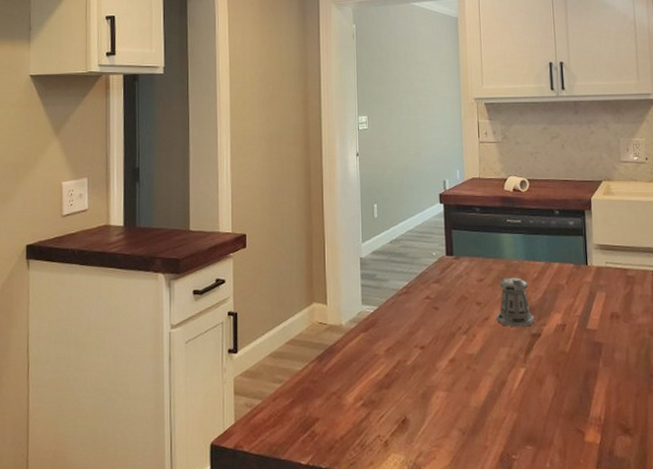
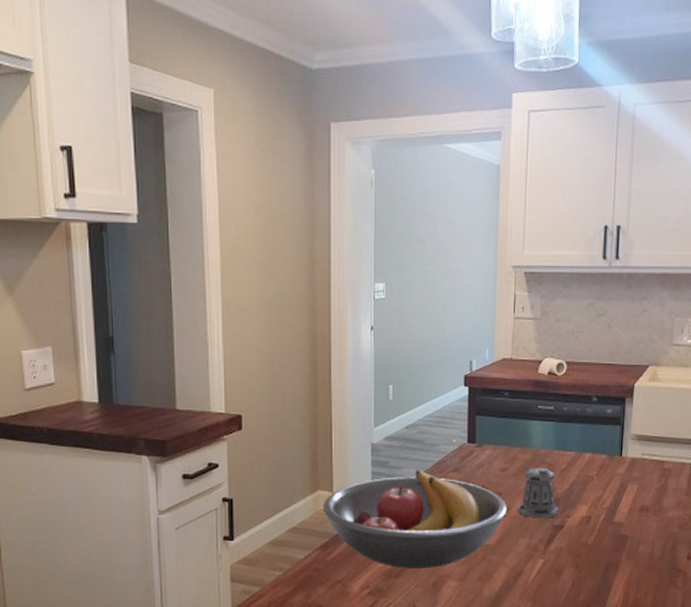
fruit bowl: none [318,281,487,380] -> present [323,469,508,569]

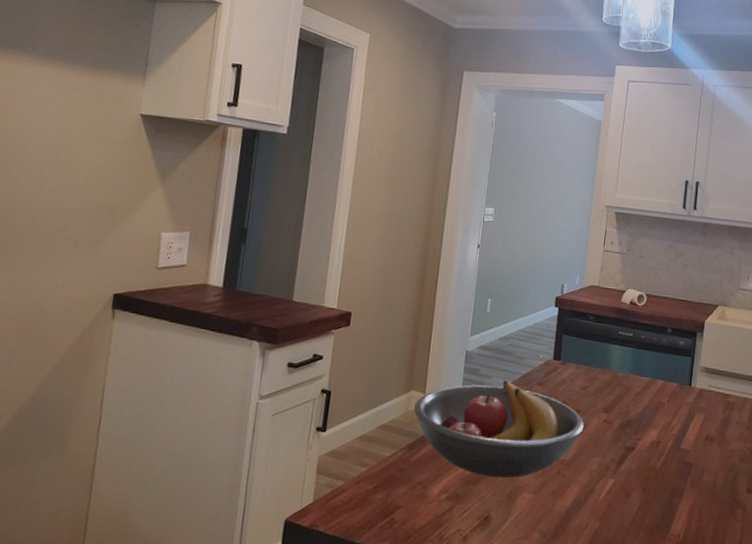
pepper shaker: present [517,465,559,519] -> none [593,385,631,439]

